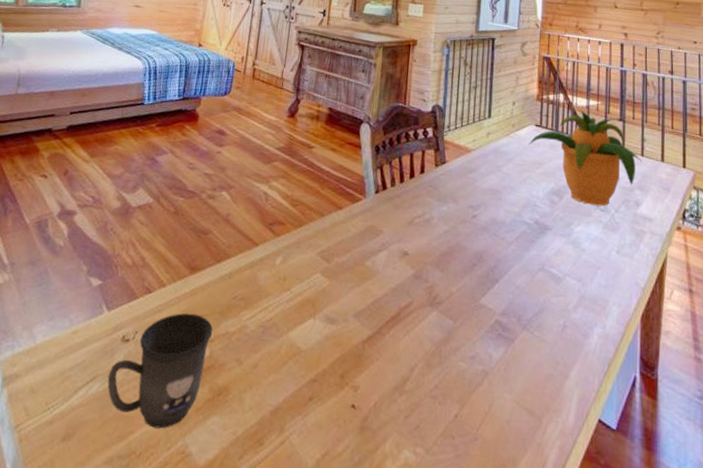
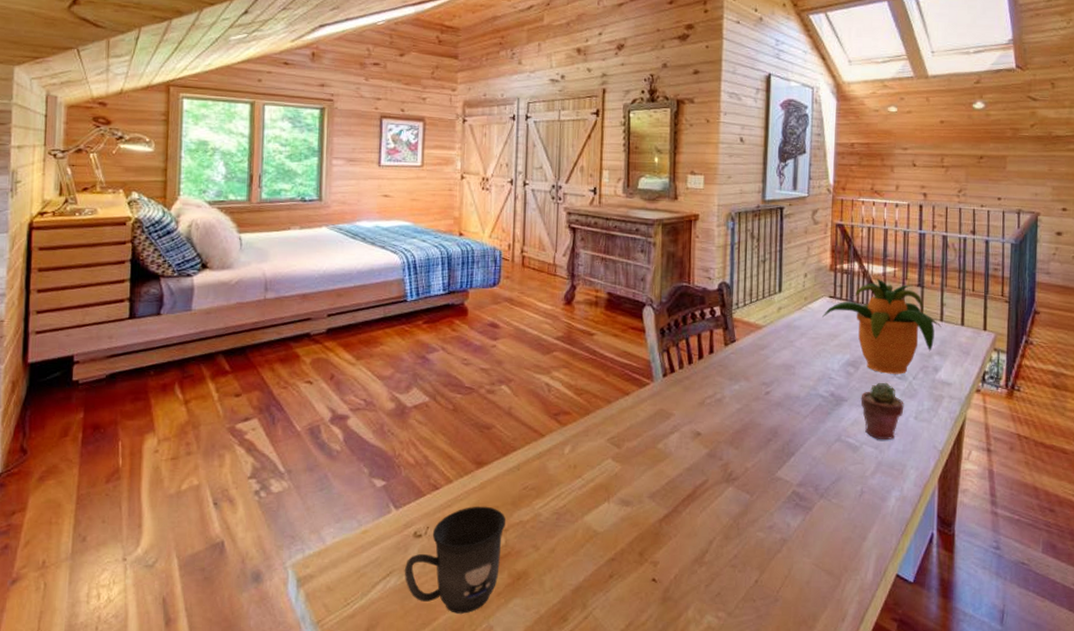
potted succulent: none [564,213,607,274] -> present [861,382,904,441]

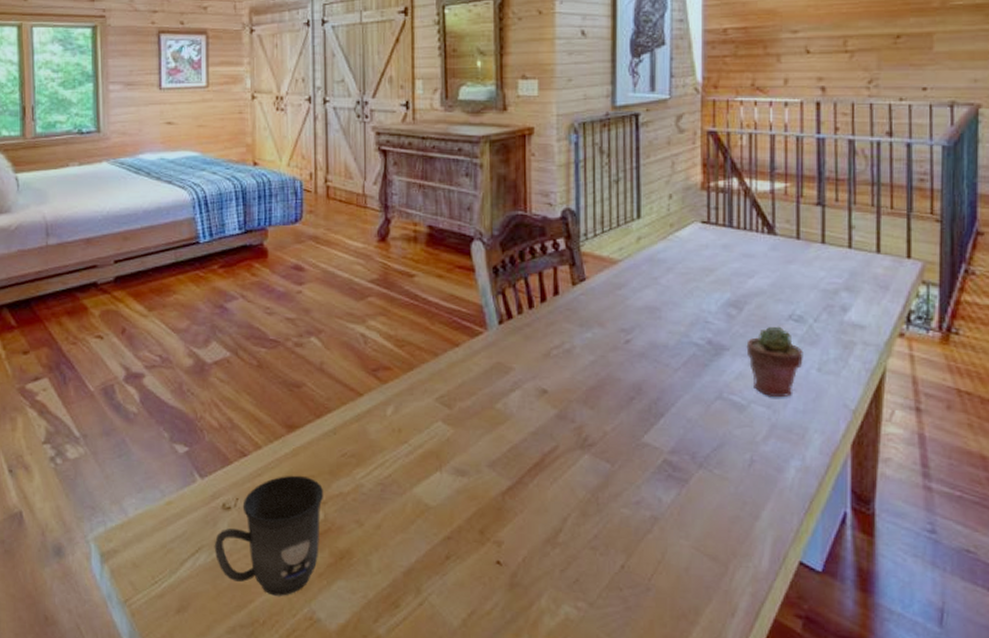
potted plant: present [822,278,942,374] -> none [694,197,850,316]

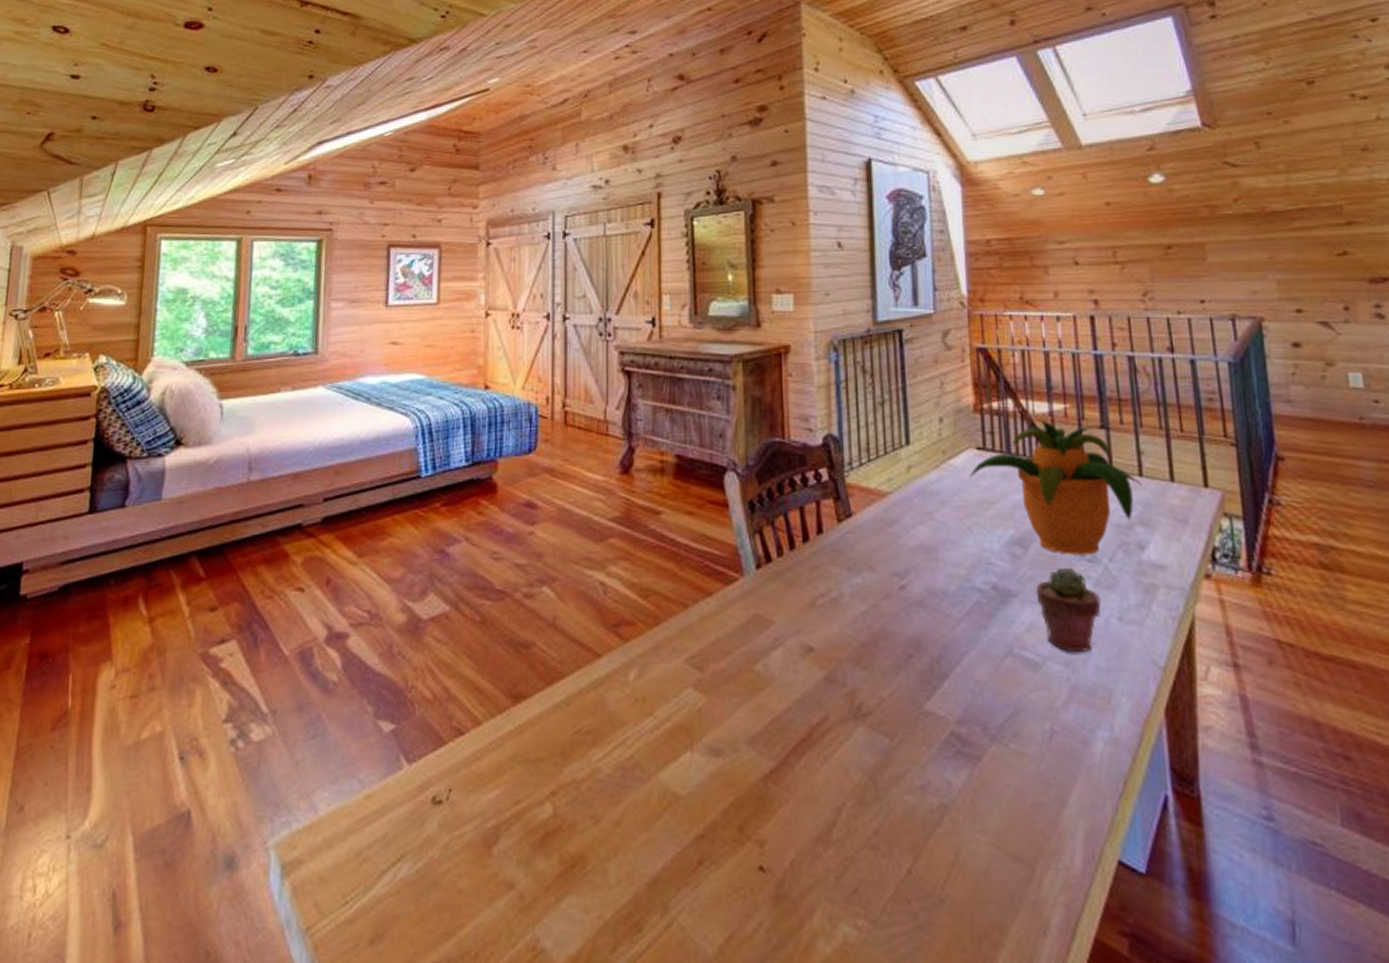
mug: present [214,475,324,596] -> none [419,758,554,919]
potted plant: none [694,197,850,316] -> present [970,420,1142,555]

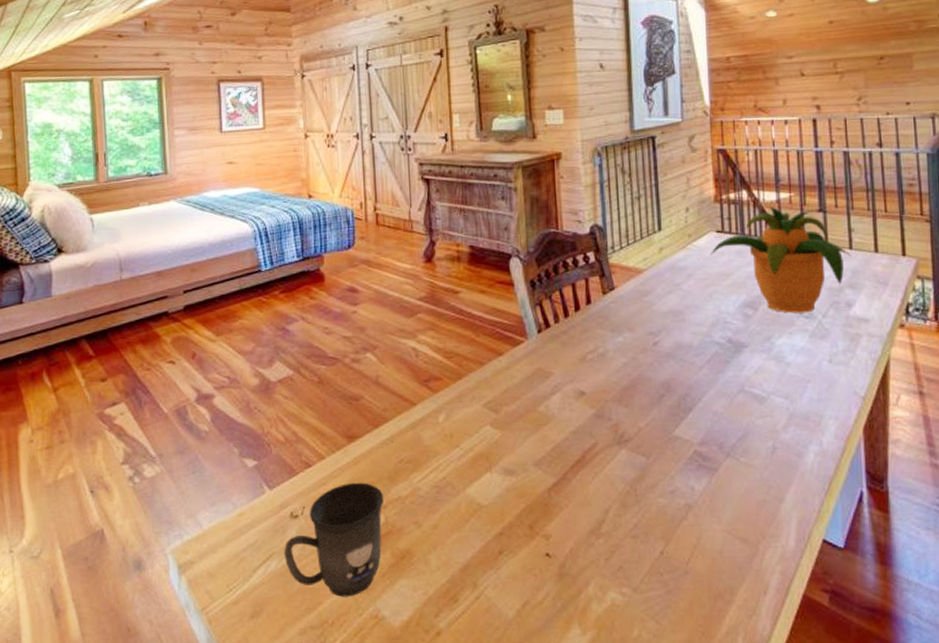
mug: none [419,758,554,919] -> present [283,482,384,597]
potted succulent: present [1036,567,1101,653] -> none [763,323,815,389]

